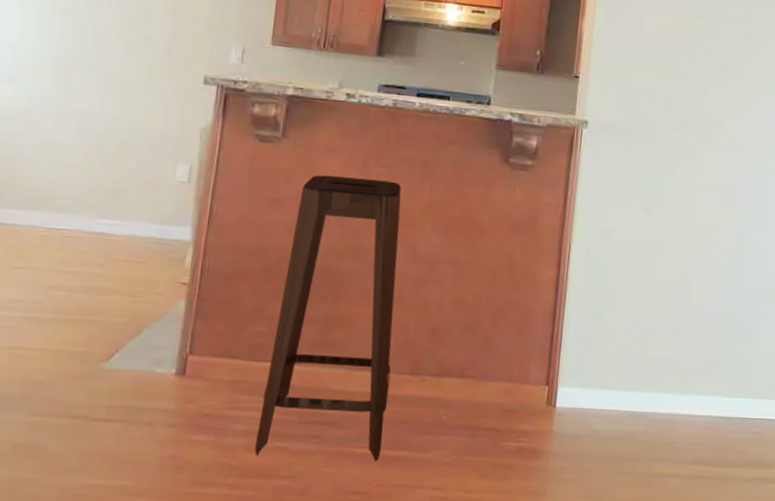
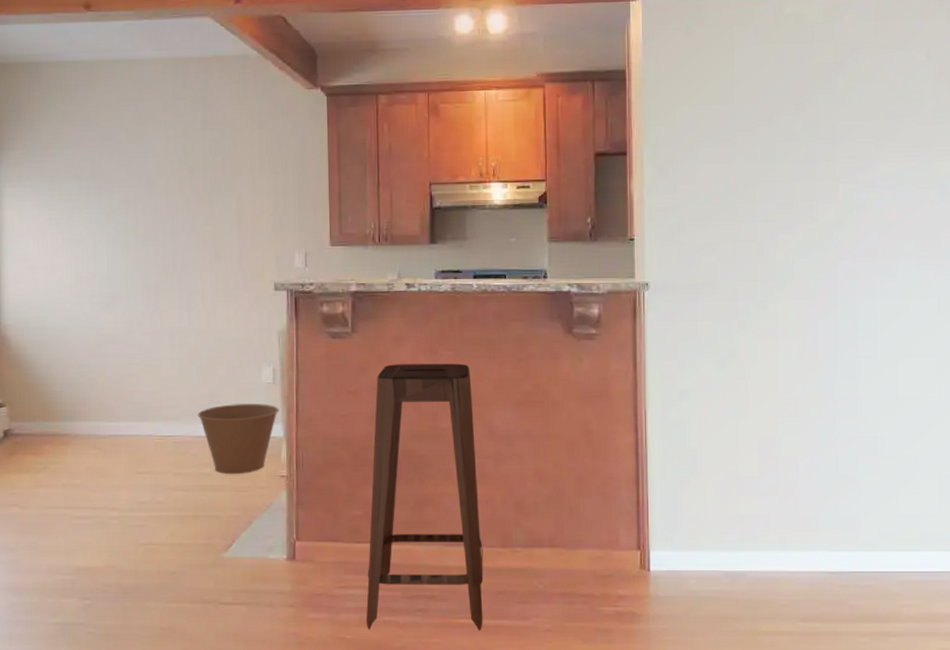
basket: none [95,200,191,278] -> present [197,404,279,475]

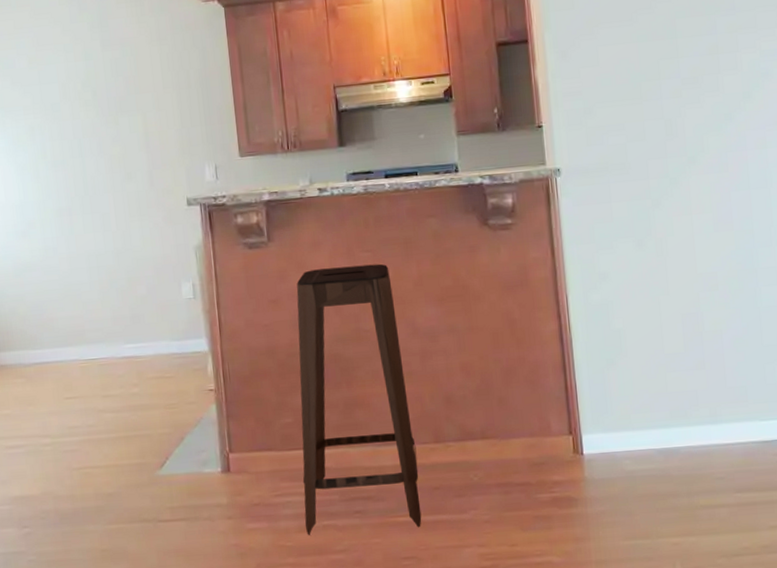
basket: present [197,404,279,475] -> none [121,319,202,393]

